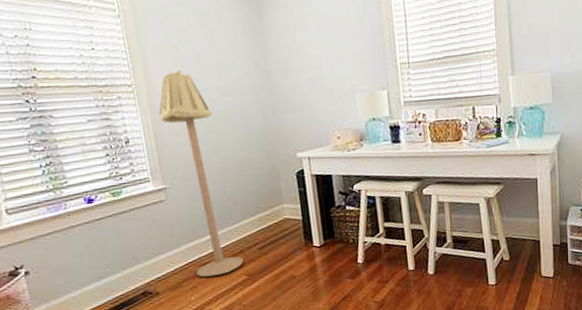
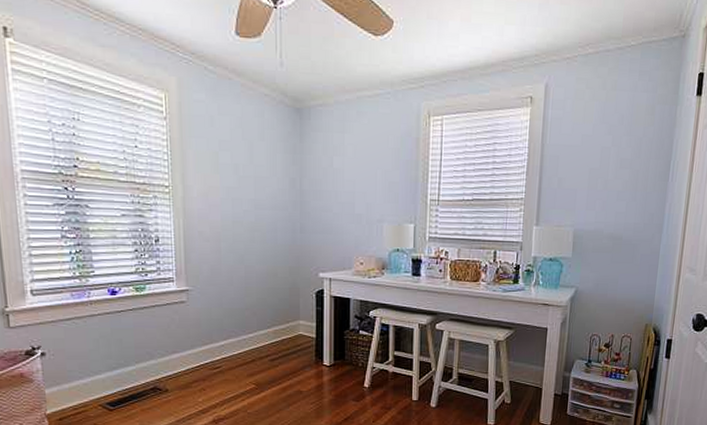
floor lamp: present [159,71,244,277] -> none [191,179,255,381]

